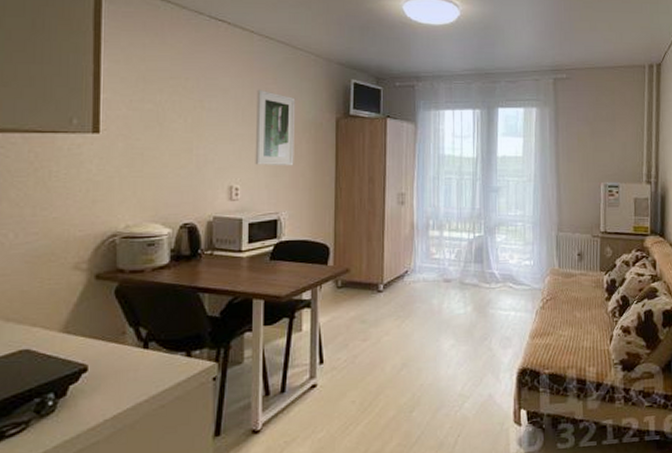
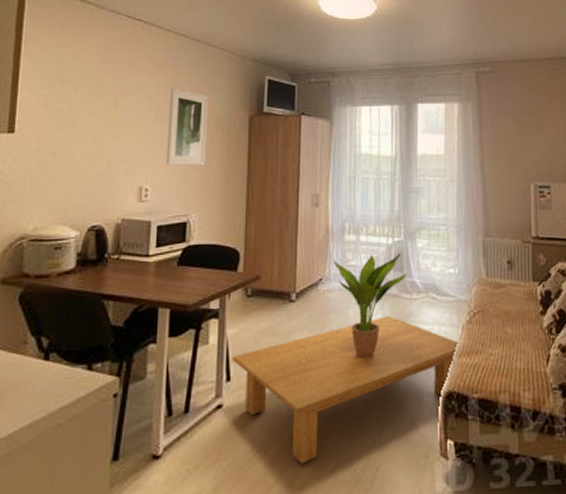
coffee table: none [325,303,534,433] -> present [232,316,461,464]
potted plant: none [419,247,486,341] -> present [334,254,406,358]

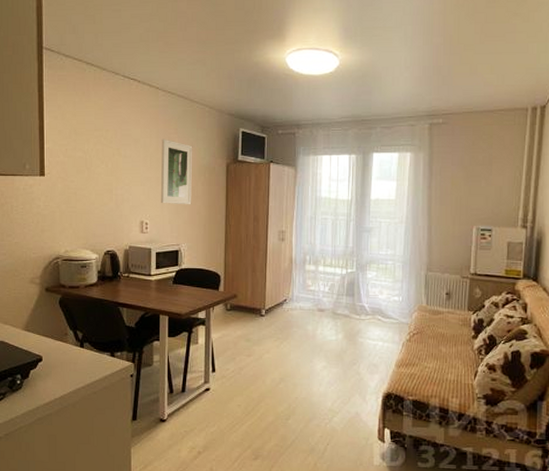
coffee table: present [232,316,461,464] -> none [216,331,400,435]
potted plant: present [334,254,406,358] -> none [296,282,357,362]

